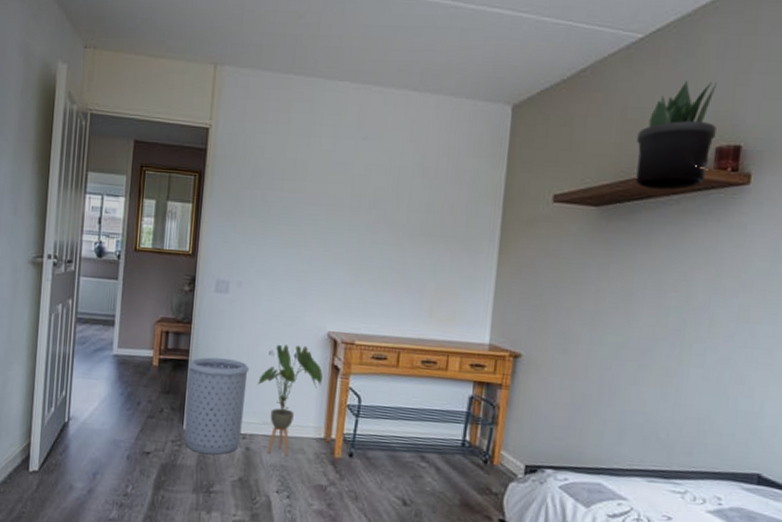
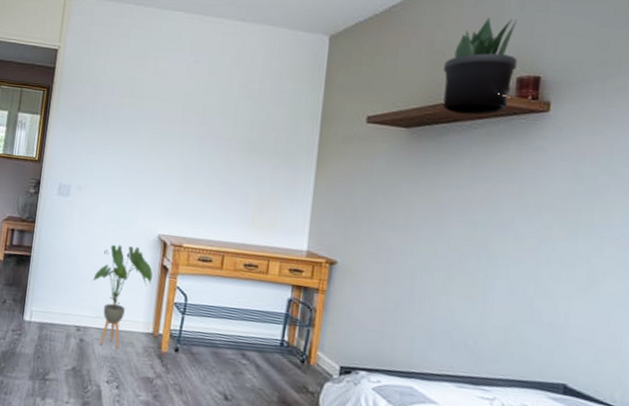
laundry basket: present [184,357,250,455] -> none [24,254,86,345]

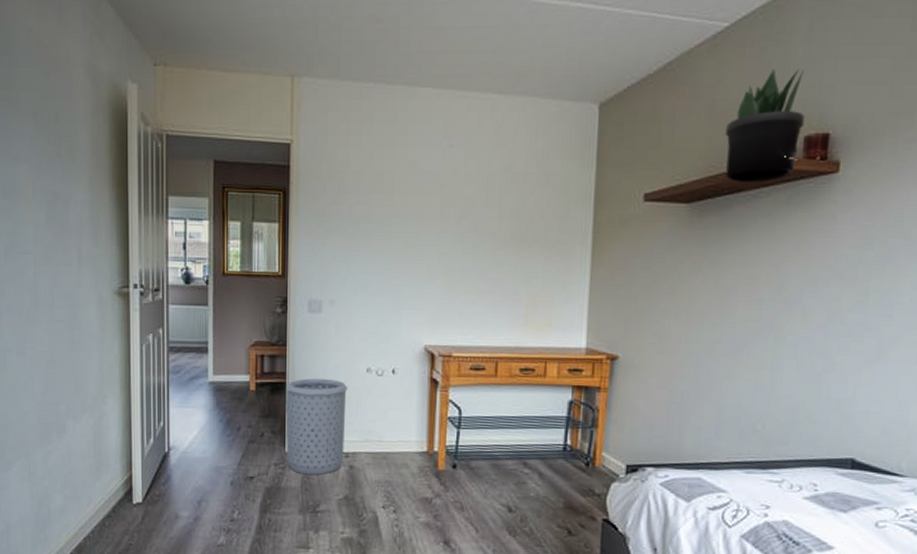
laundry basket: none [24,254,86,345] -> present [286,378,348,476]
house plant: present [92,244,153,348] -> none [356,361,422,471]

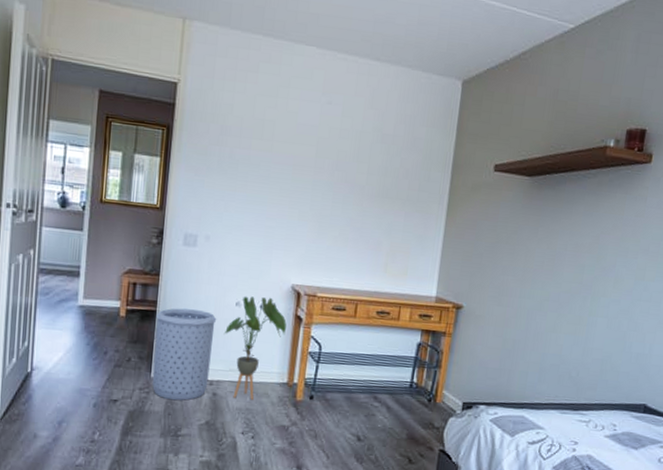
house plant: none [356,361,422,471] -> present [223,296,287,400]
planter: present [726,69,805,182] -> none [562,70,630,165]

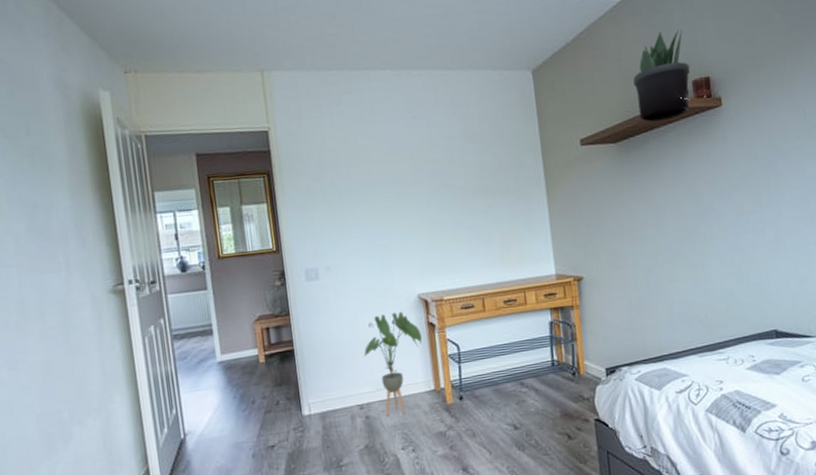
laundry basket: present [152,308,217,401] -> none [295,339,359,433]
planter: none [562,70,630,165] -> present [633,29,690,122]

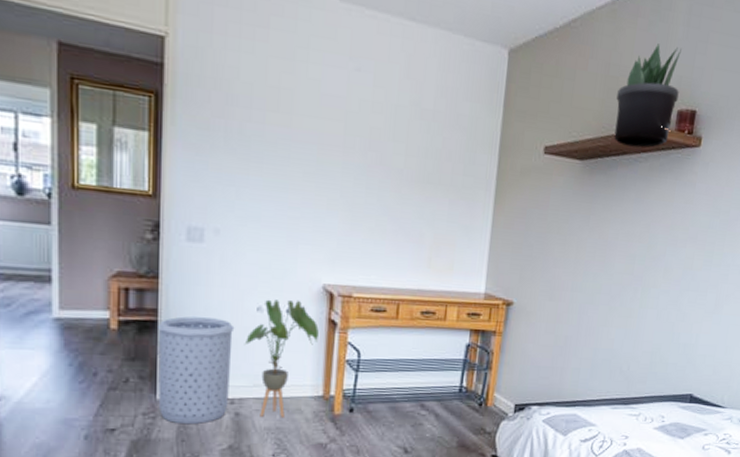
laundry basket: none [295,339,359,433] -> present [158,316,235,425]

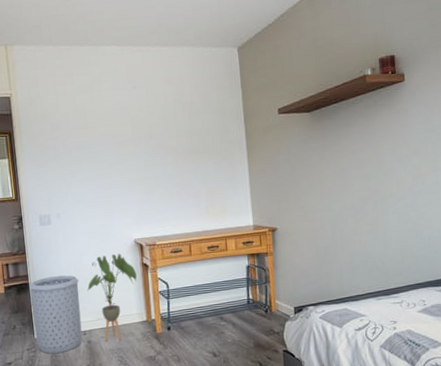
planter: present [614,43,682,148] -> none [326,13,377,94]

